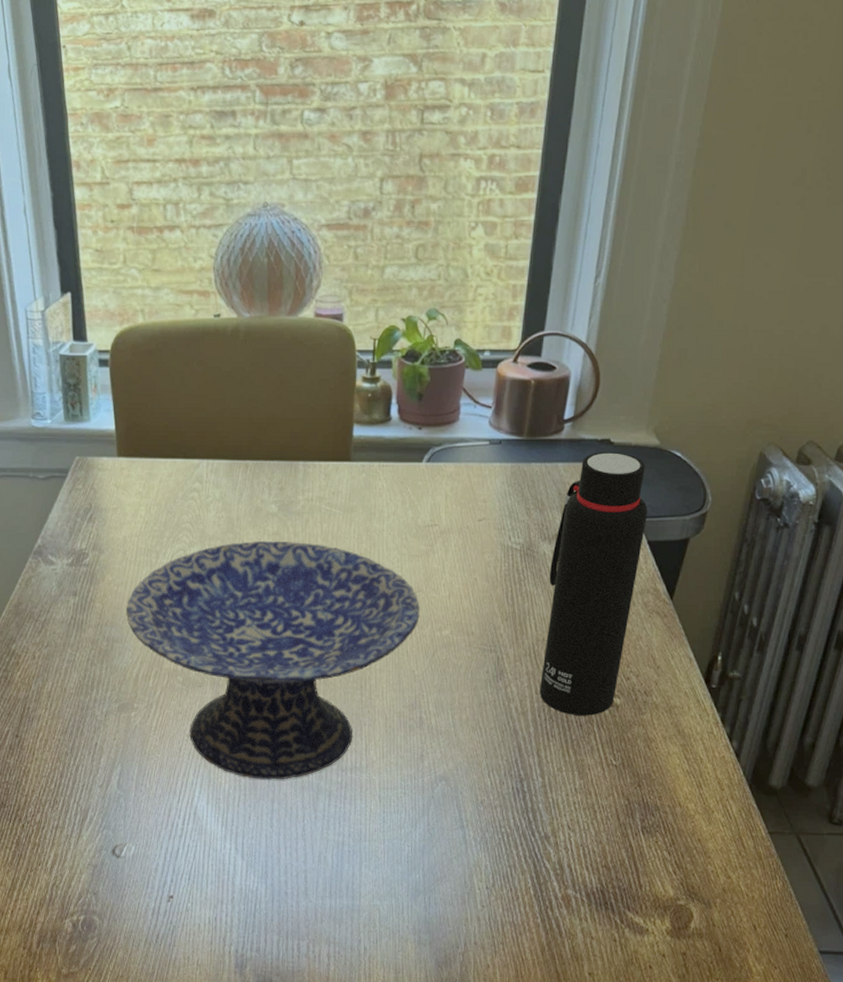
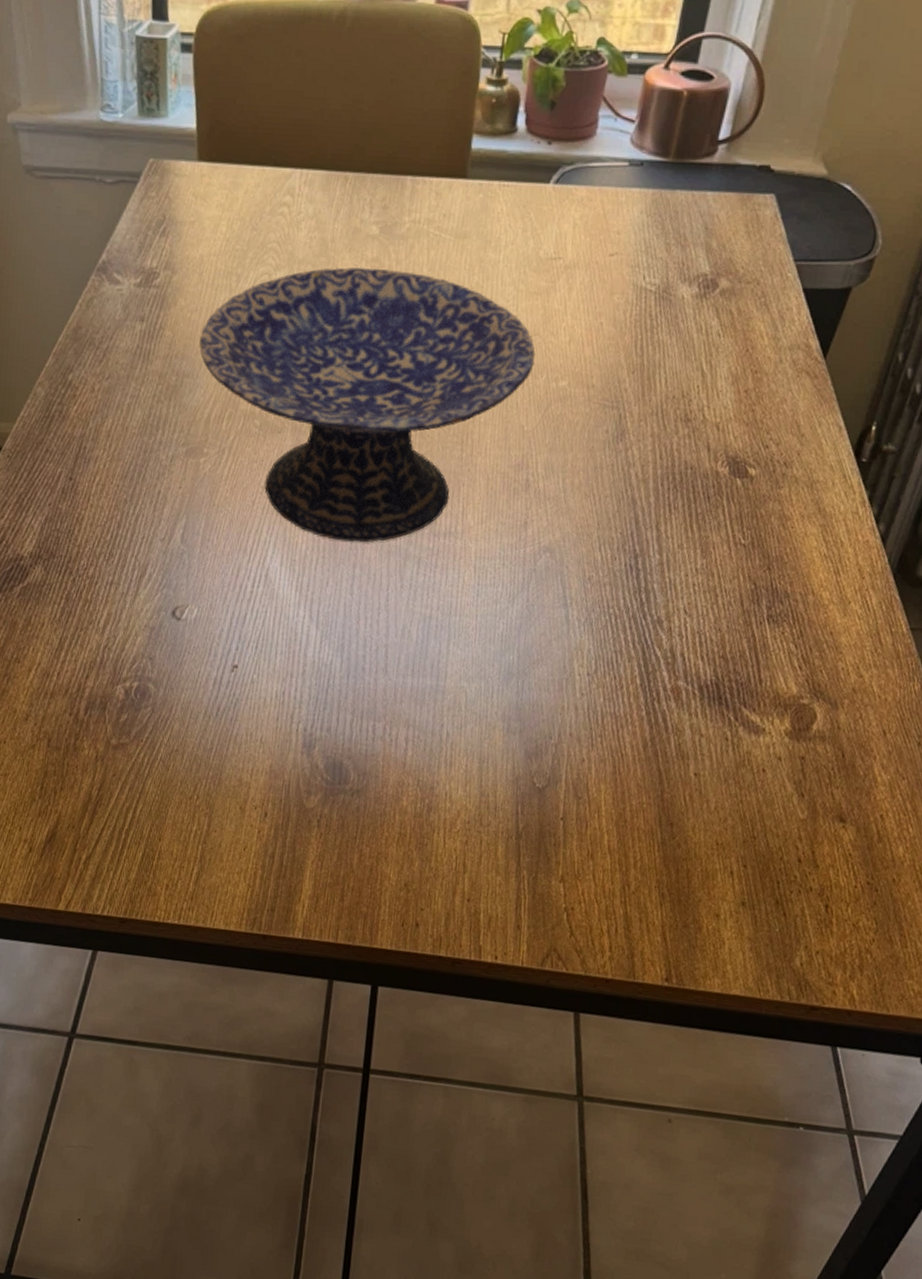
water bottle: present [539,451,648,716] -> none [664,180,808,487]

